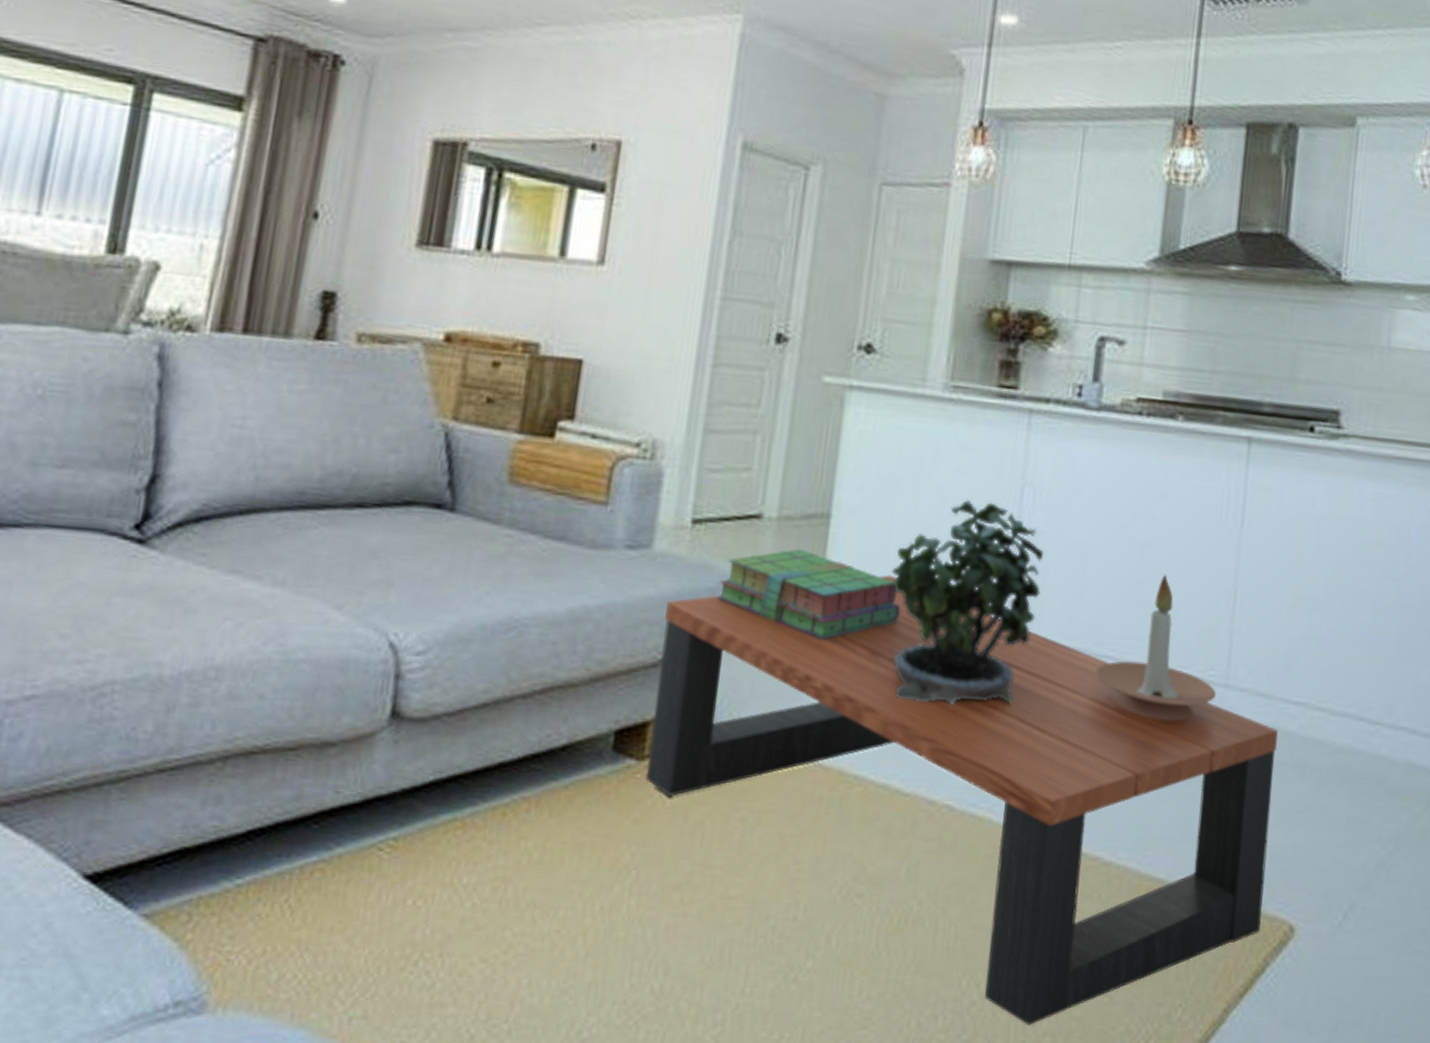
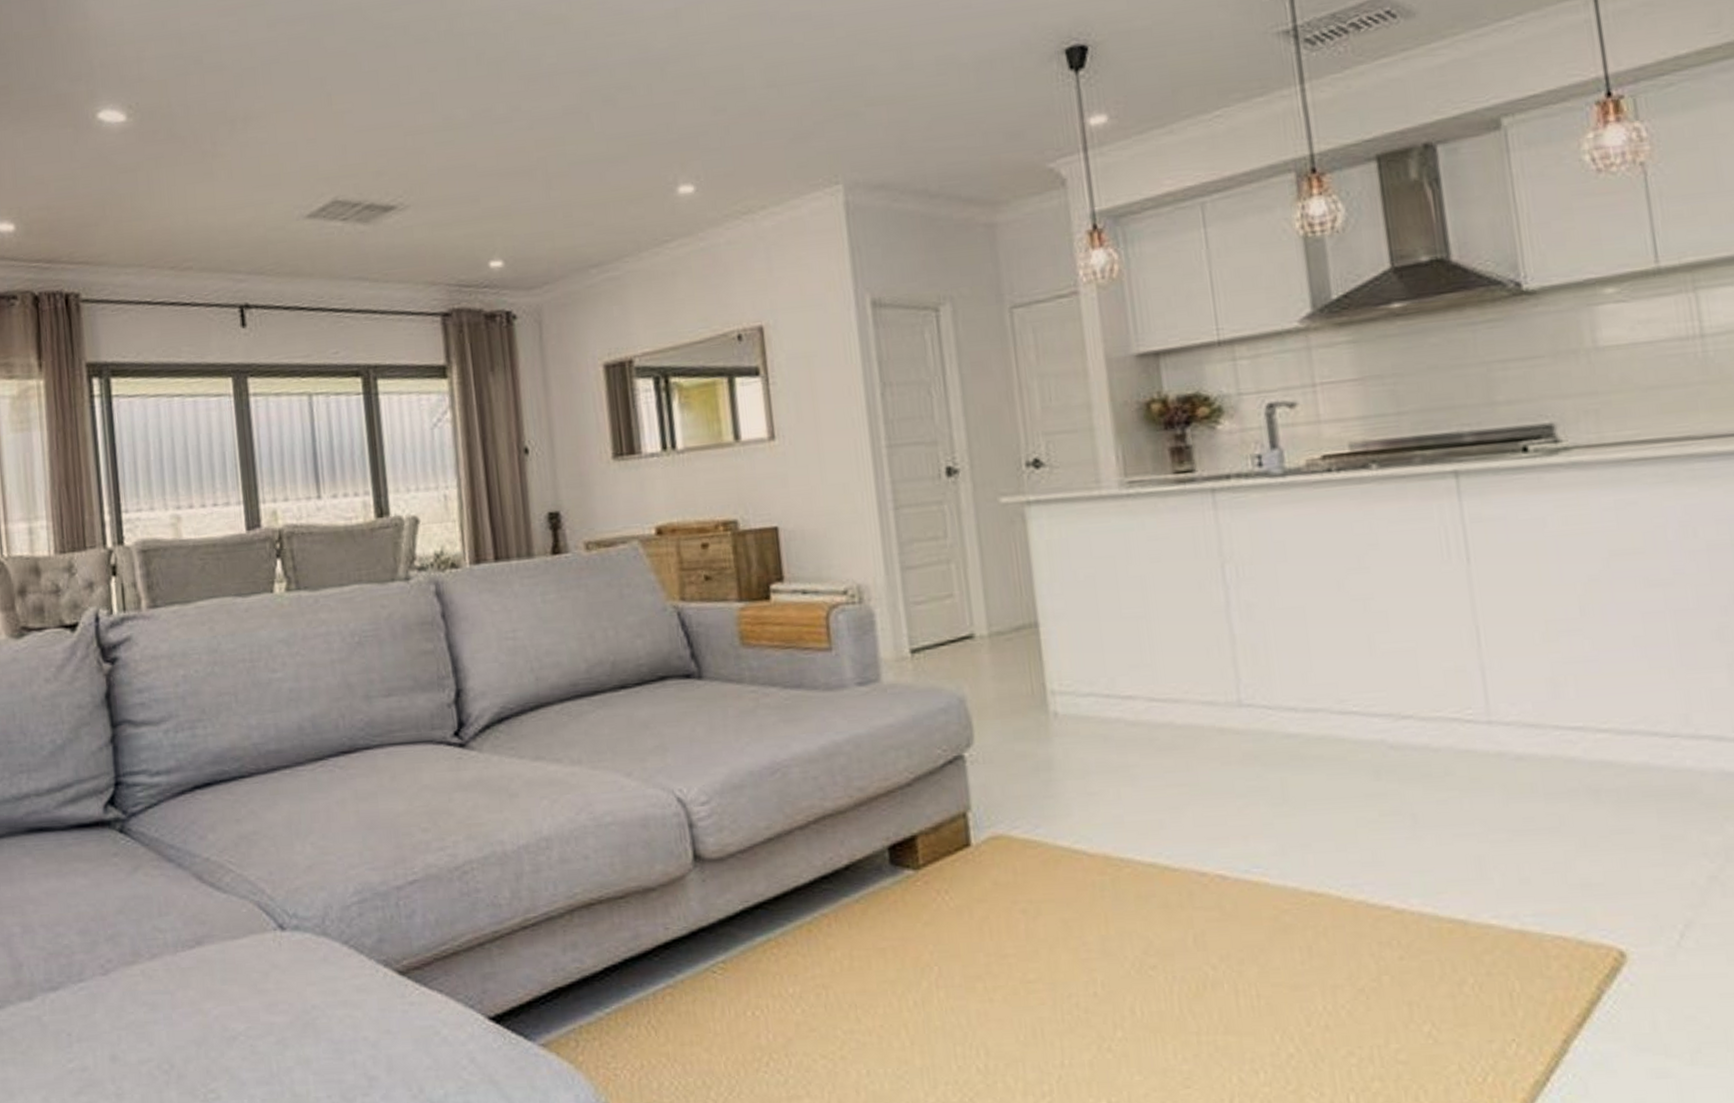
coffee table: present [645,575,1278,1026] -> none [906,669,1586,1073]
stack of books: present [718,549,901,639] -> none [948,660,1129,739]
potted plant: present [891,500,1043,707] -> none [1110,584,1266,783]
candle holder: present [1095,574,1216,721] -> none [1342,622,1480,766]

